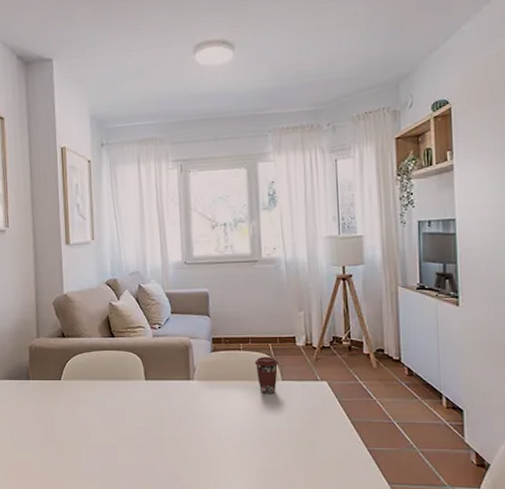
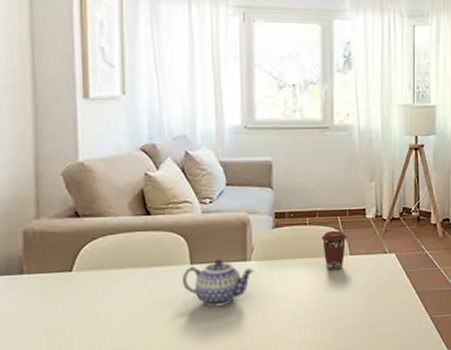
teapot: none [140,376,197,418] -> present [183,258,255,307]

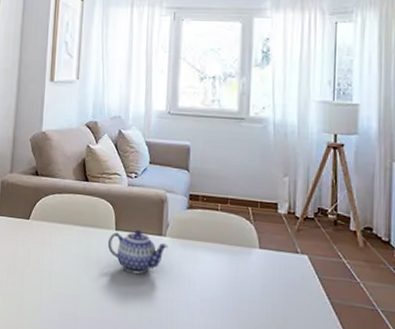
coffee cup: present [321,230,347,271] -> none [231,220,257,262]

